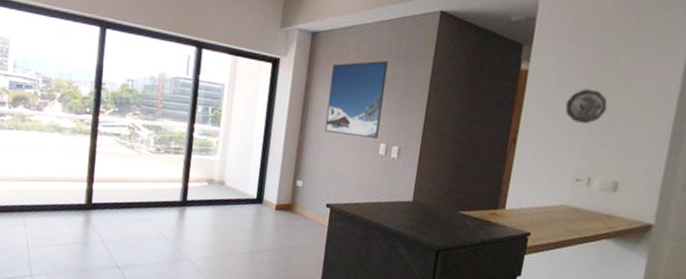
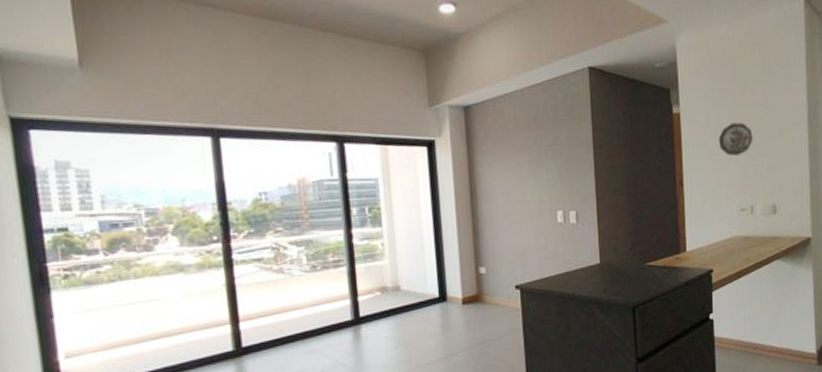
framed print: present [324,60,389,139] -> none [493,125,554,210]

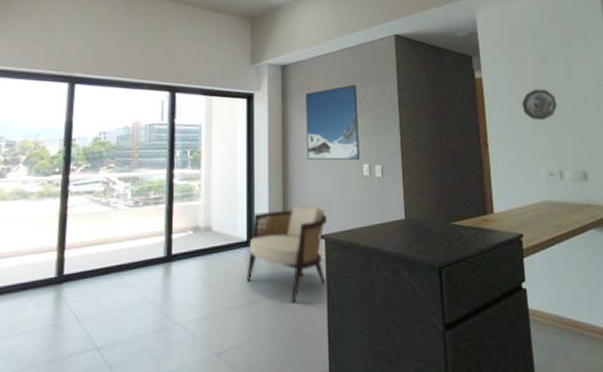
armchair: none [441,257,523,352] -> present [247,206,327,302]
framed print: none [493,125,554,210] -> present [306,84,360,161]

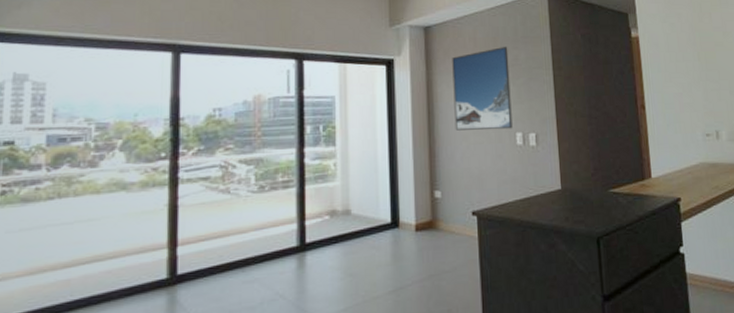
armchair: present [247,206,327,302] -> none [392,180,479,286]
decorative plate: present [521,89,557,120] -> none [678,47,714,79]

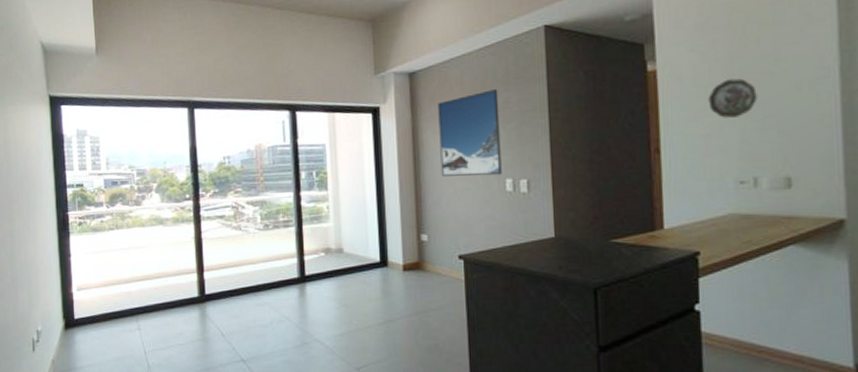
decorative plate: none [678,47,714,79] -> present [708,78,757,118]

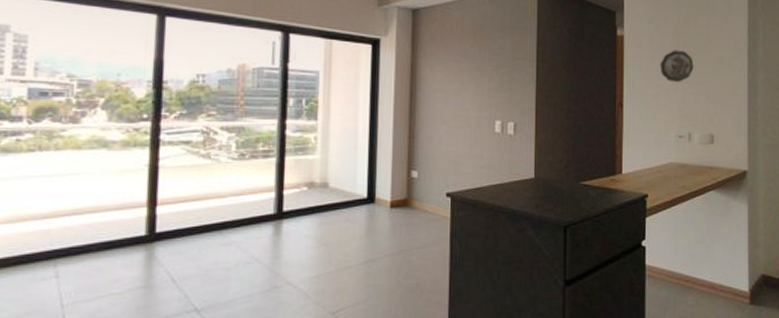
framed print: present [438,88,502,177] -> none [436,34,494,117]

